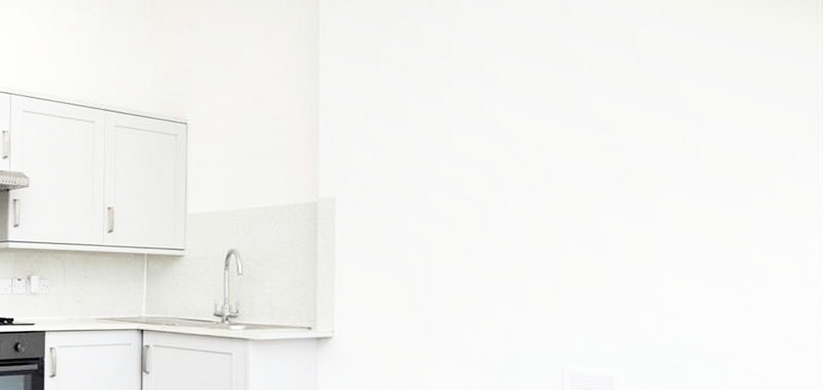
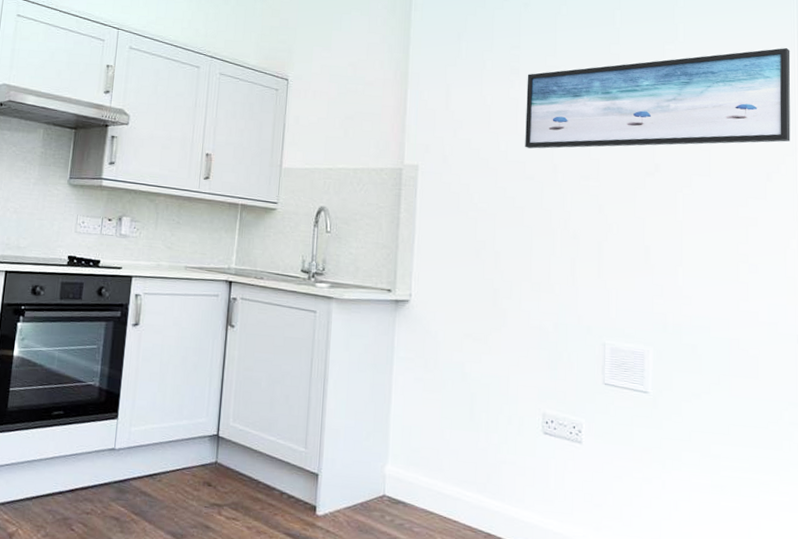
wall art: none [460,10,812,166] -> present [525,47,791,149]

